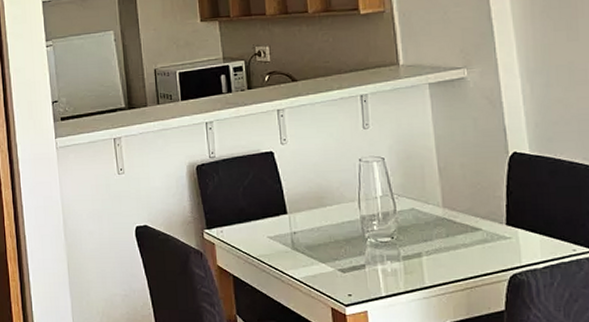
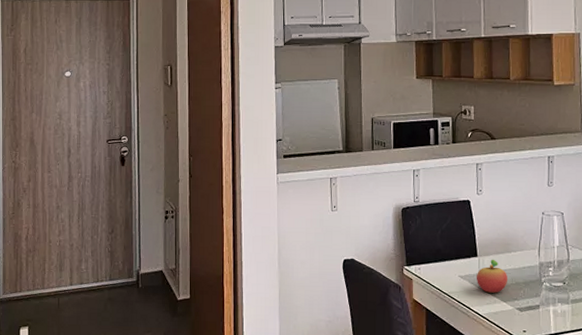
fruit: none [287,215,326,254] -> present [476,259,508,293]

